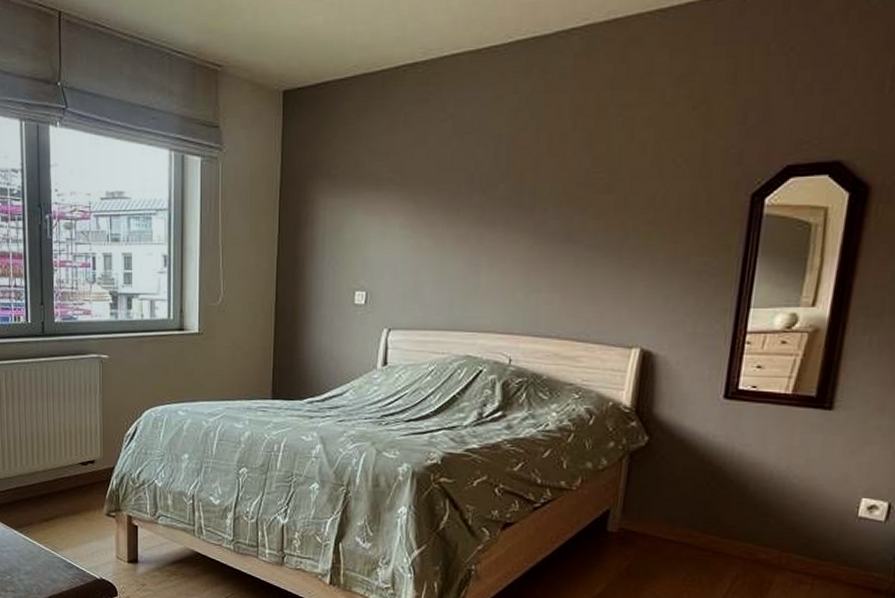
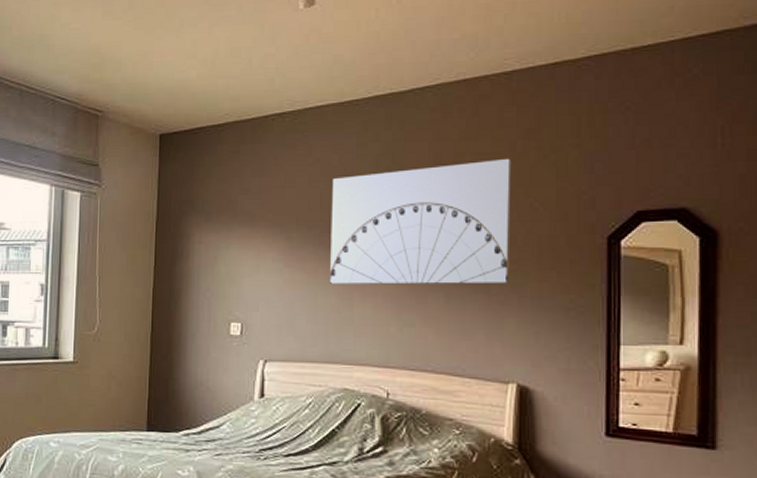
wall art: none [458,109,659,250] -> present [330,158,512,285]

